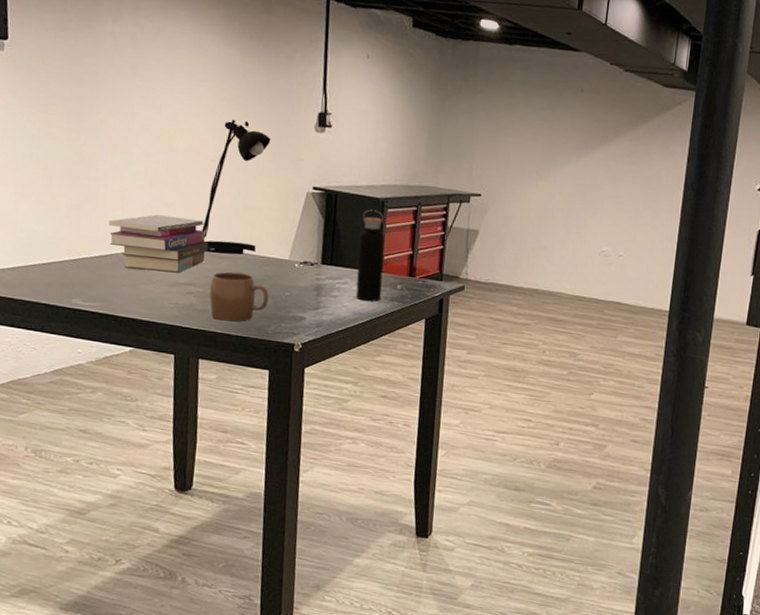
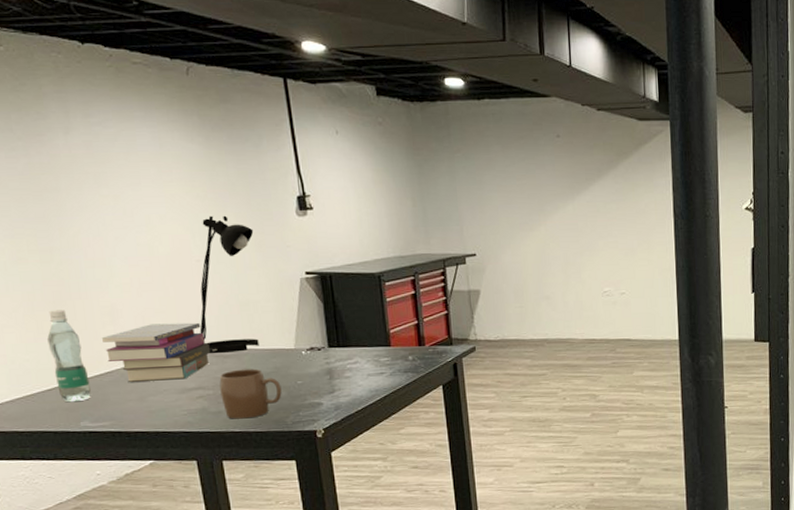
bottle: none [57,187,89,279] -> present [47,309,91,403]
water bottle: present [355,209,385,301] -> none [360,285,395,377]

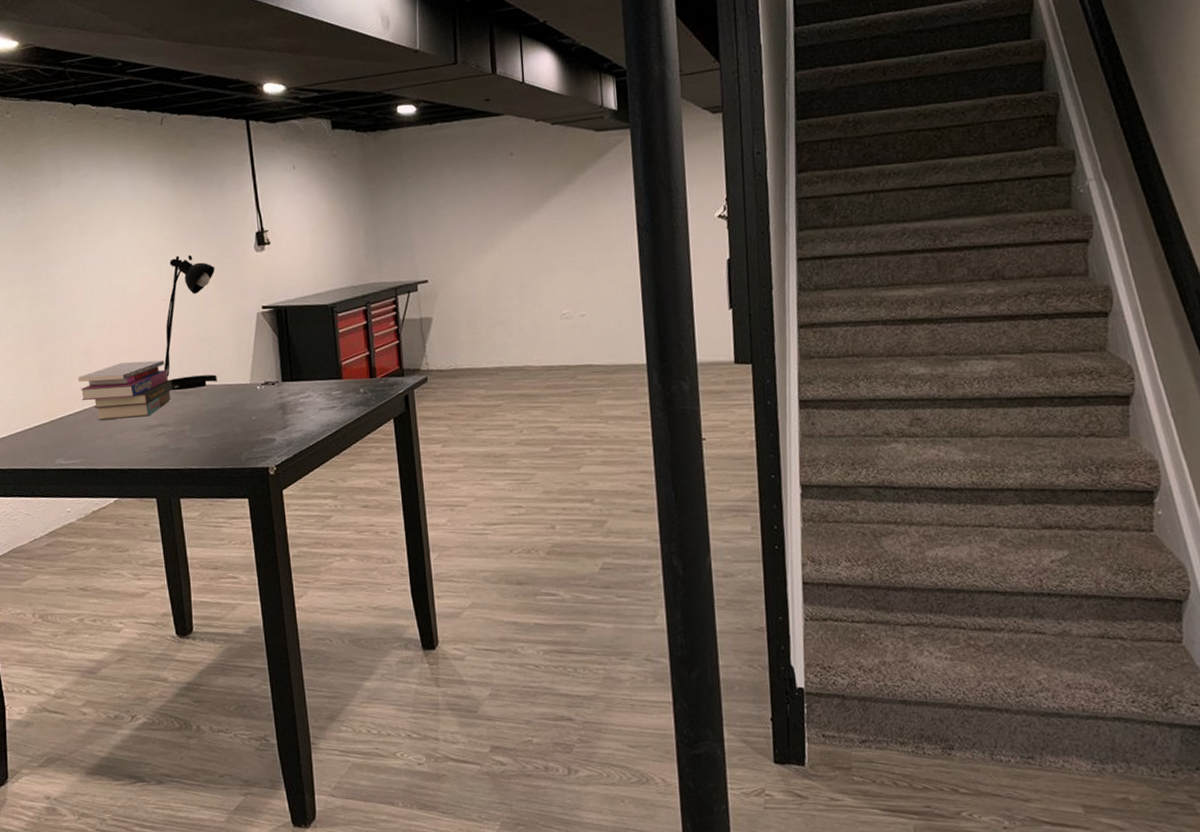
bottle: present [47,309,91,403] -> none [32,351,66,441]
mug: present [219,368,282,419] -> none [180,404,237,456]

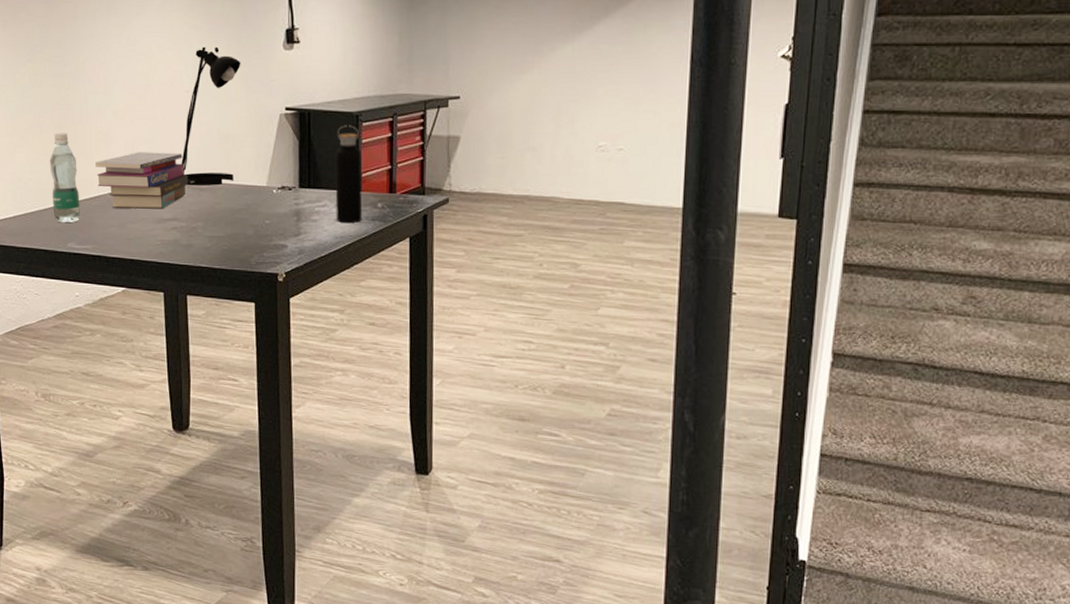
bottle: none [32,351,66,441] -> present [50,133,80,223]
water bottle: none [314,317,346,411] -> present [335,125,363,223]

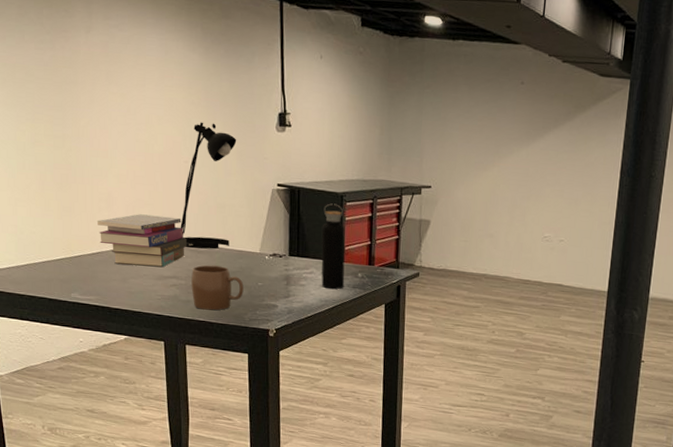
bottle: present [50,133,80,223] -> none [52,190,83,275]
mug: none [193,203,250,255] -> present [191,265,244,311]

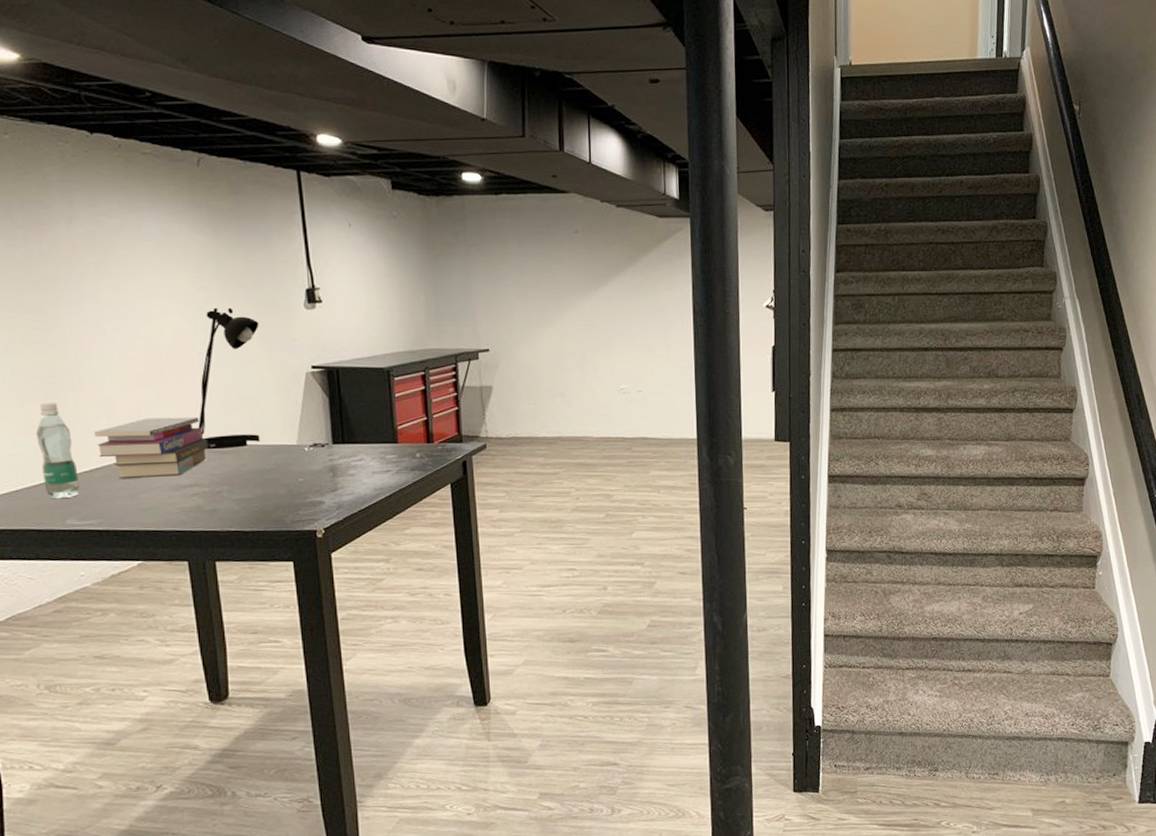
bottle: none [52,190,83,275] -> present [36,402,79,499]
mug: present [191,265,244,311] -> none [216,465,282,518]
water bottle: present [321,203,345,289] -> none [368,380,402,474]

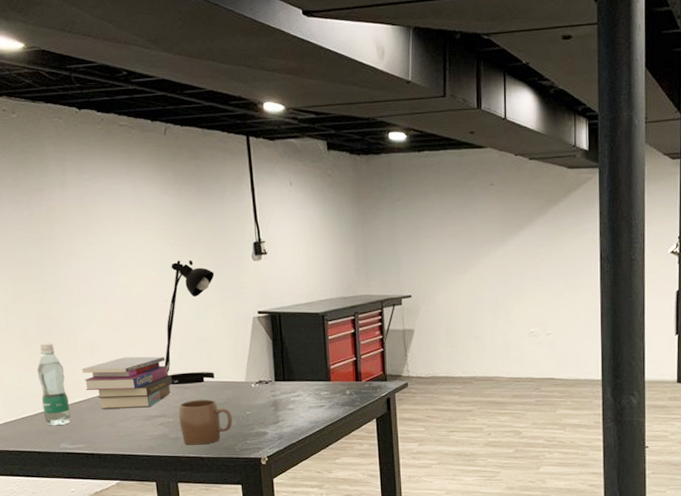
mug: none [216,465,282,518] -> present [179,399,232,445]

